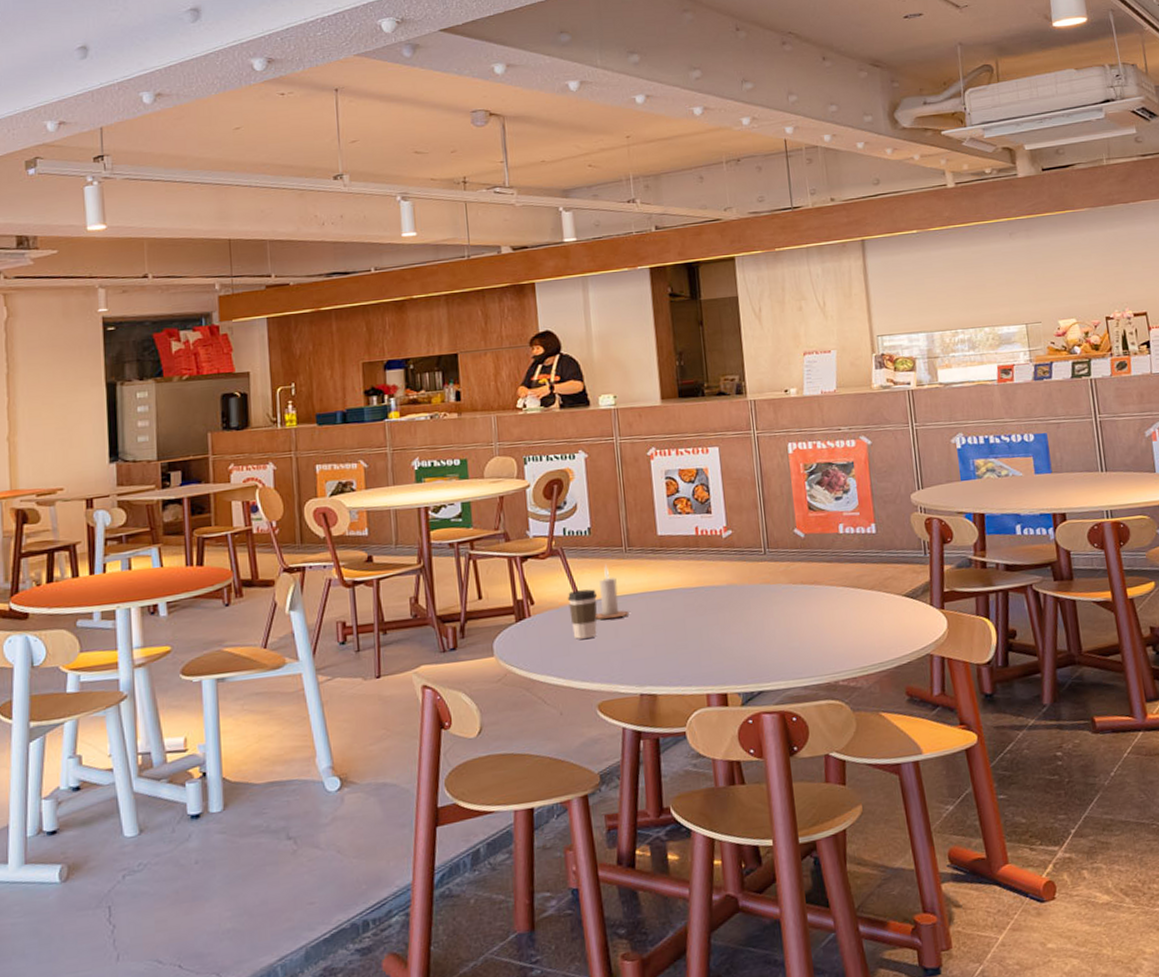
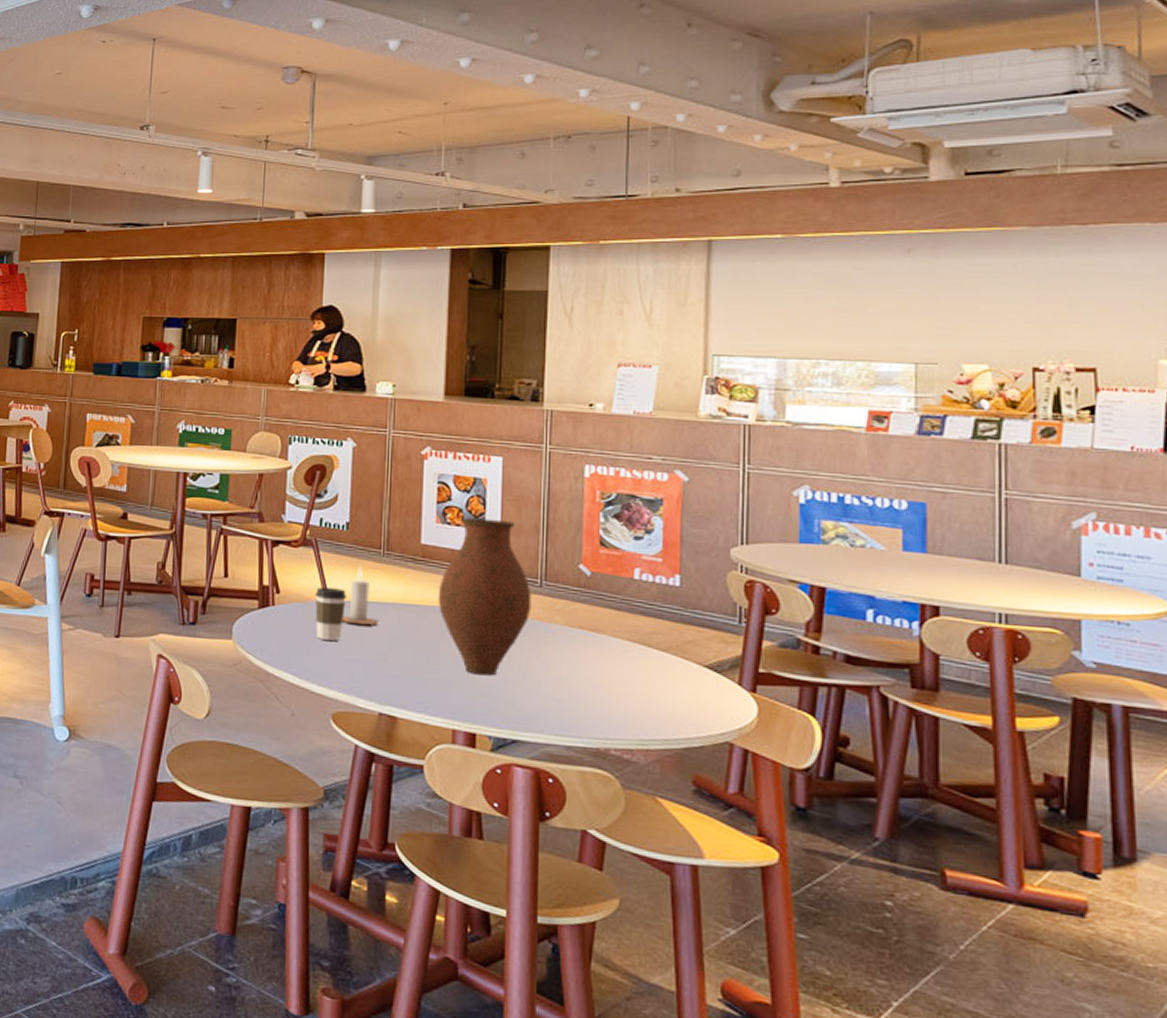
vase: none [678,502,760,642] -> present [437,517,532,676]

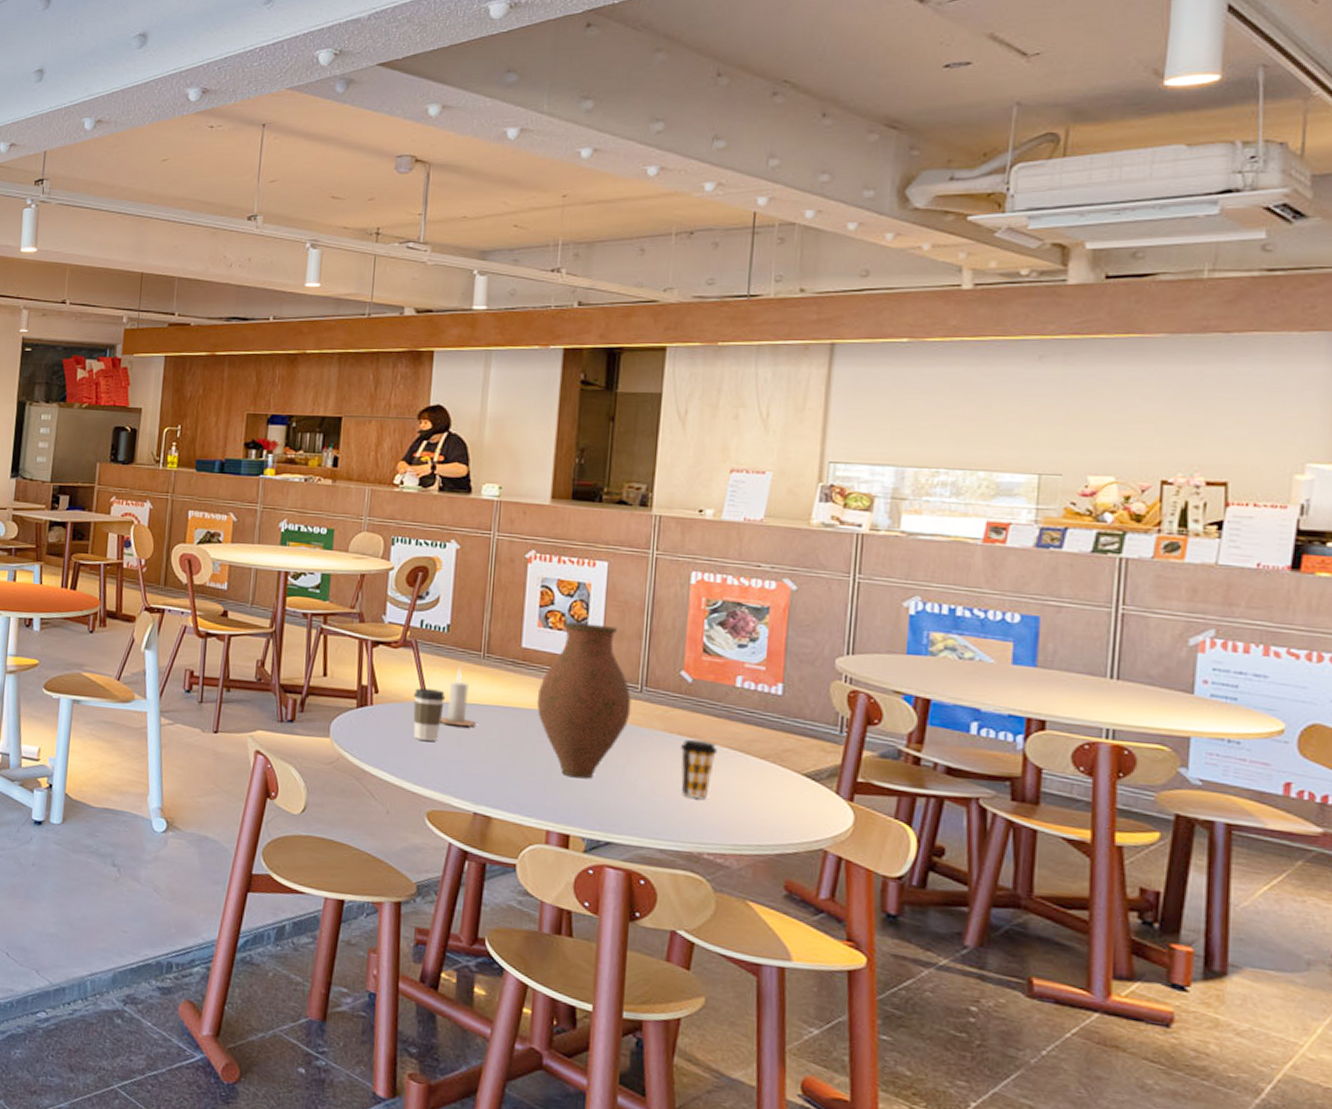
coffee cup: none [582,633,620,693] -> present [680,740,718,799]

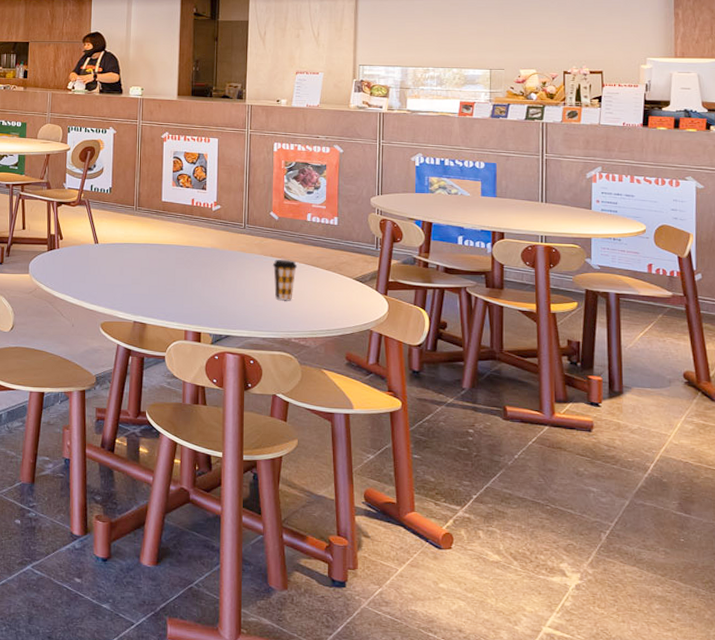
coffee cup: present [413,688,445,741] -> none [87,234,110,272]
candle: present [440,667,477,727] -> none [107,218,133,260]
vase: present [536,622,632,779] -> none [174,182,238,292]

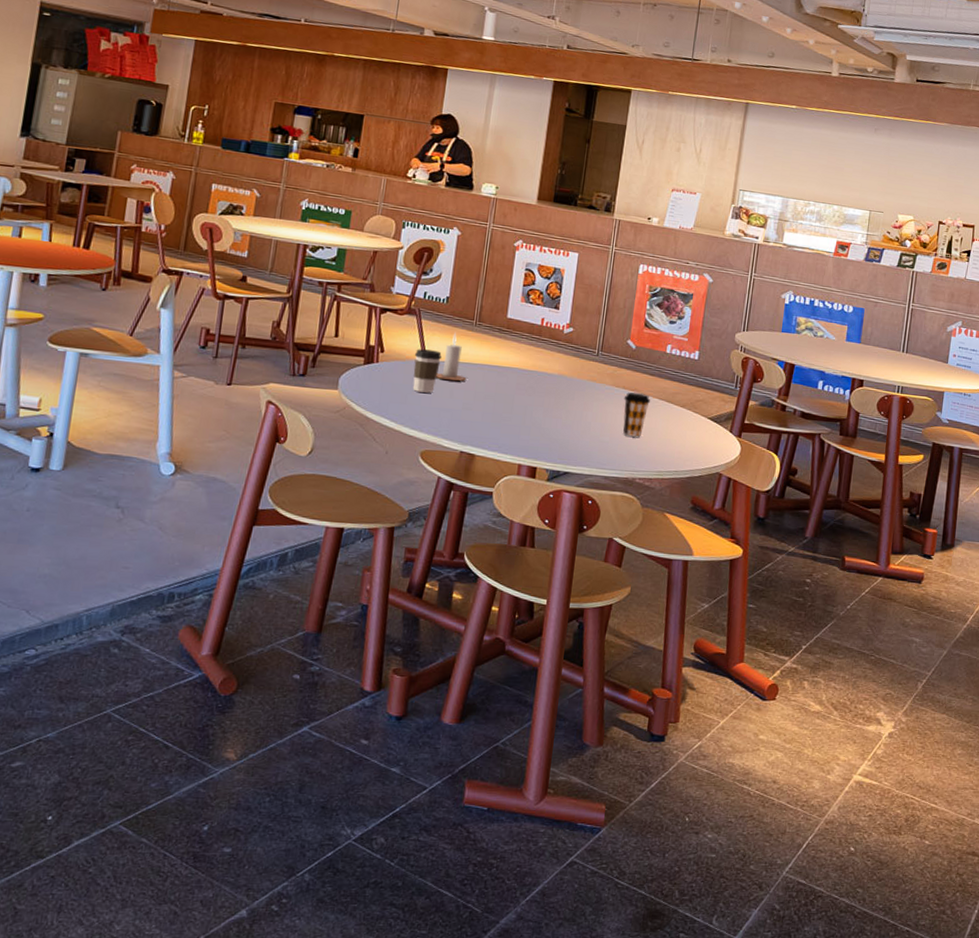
coffee cup: none [87,234,110,272] -> present [412,349,442,393]
candle: none [107,218,133,260] -> present [436,332,467,381]

